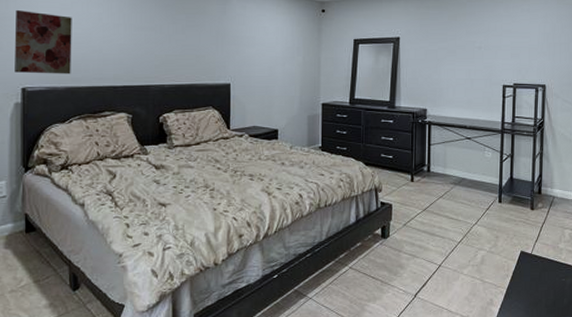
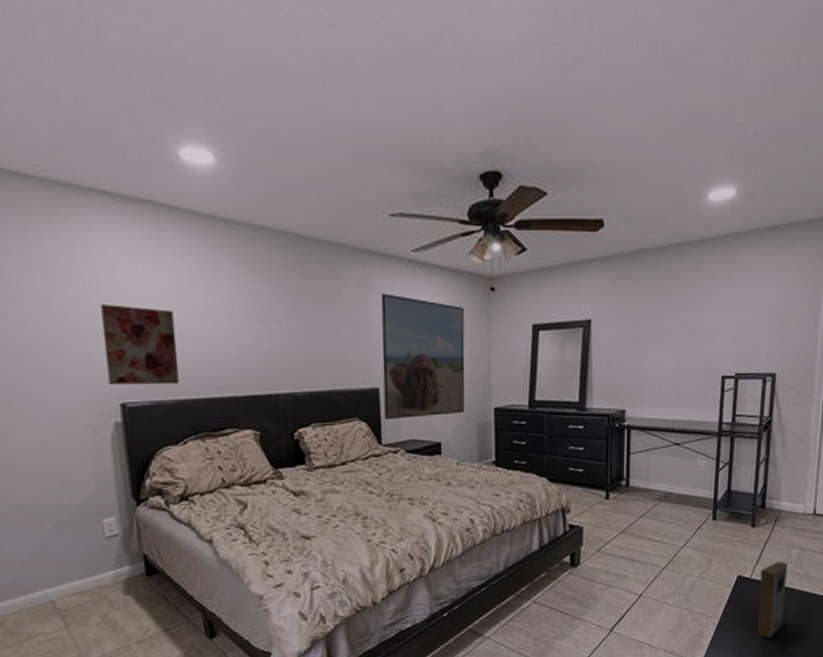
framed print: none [233,11,300,110] -> present [381,293,465,421]
book: none [539,240,562,308] -> present [758,561,788,638]

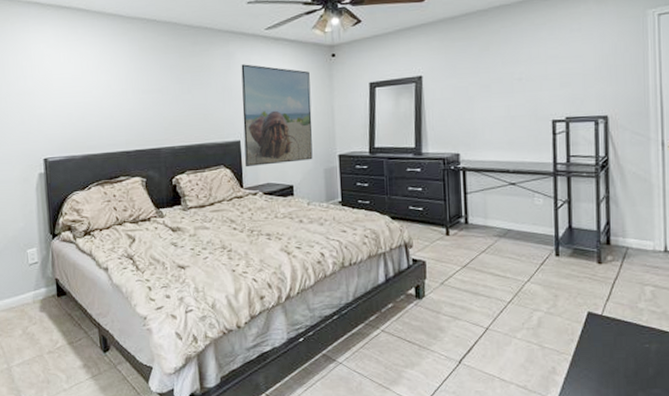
wall art: present [100,303,180,385] -> none [33,84,87,144]
book: present [758,561,788,638] -> none [613,299,643,378]

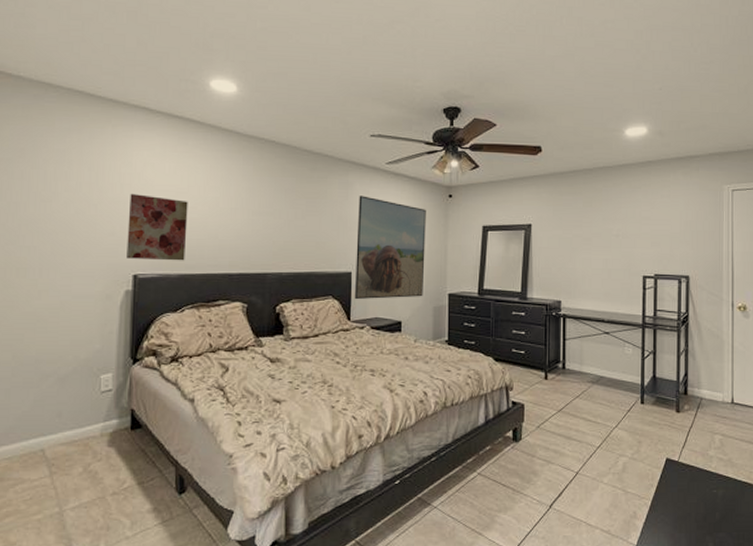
wall art: none [33,84,87,144] -> present [127,193,188,261]

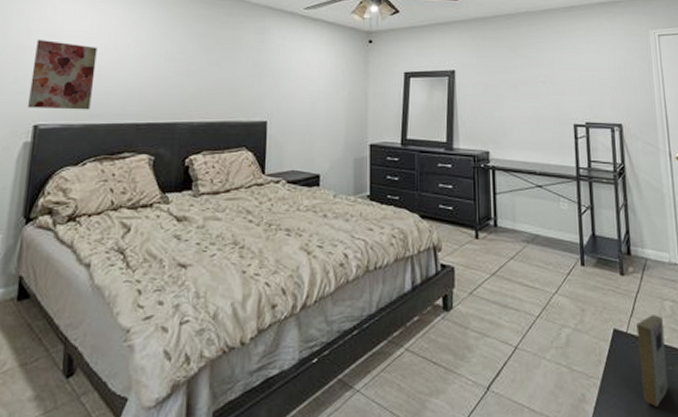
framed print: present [354,195,426,300] -> none [269,41,345,152]
book: none [687,446,712,523] -> present [636,315,668,407]

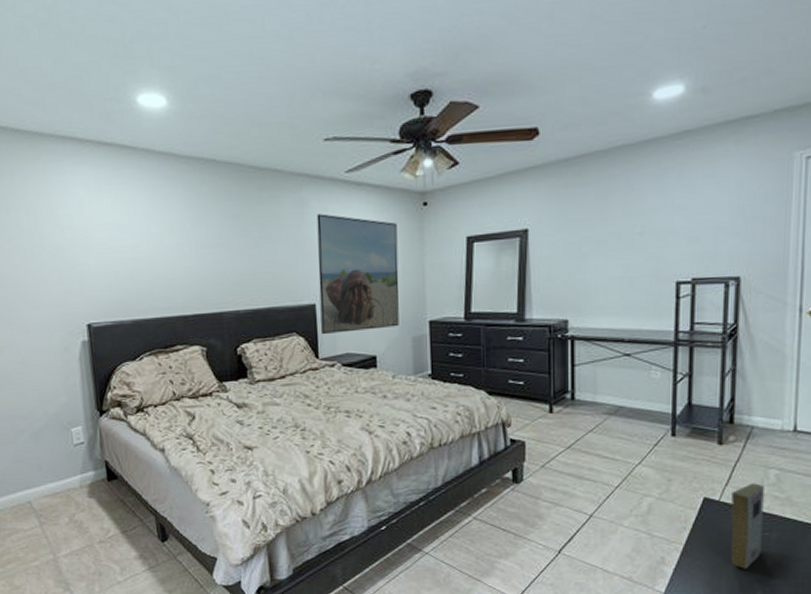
wall art: present [28,39,97,110] -> none [71,236,137,307]
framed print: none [269,41,345,152] -> present [316,214,399,335]

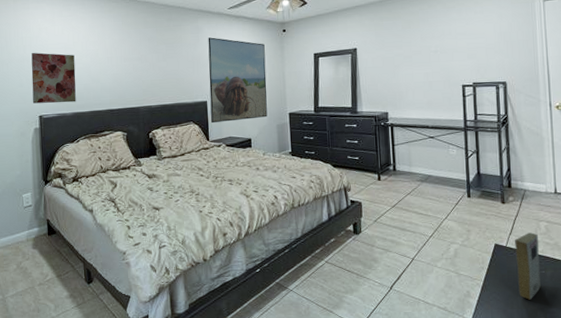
wall art: none [71,236,137,307] -> present [31,52,76,104]

